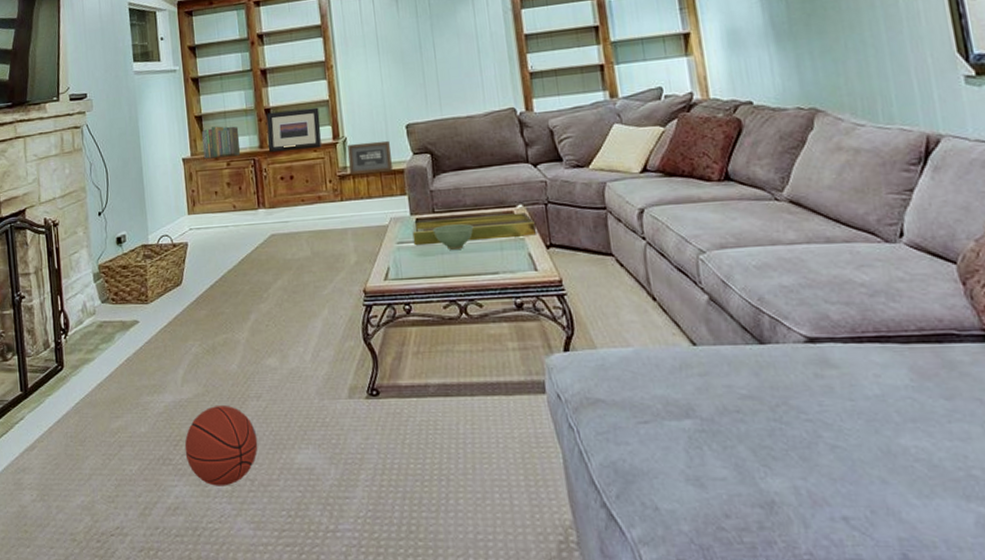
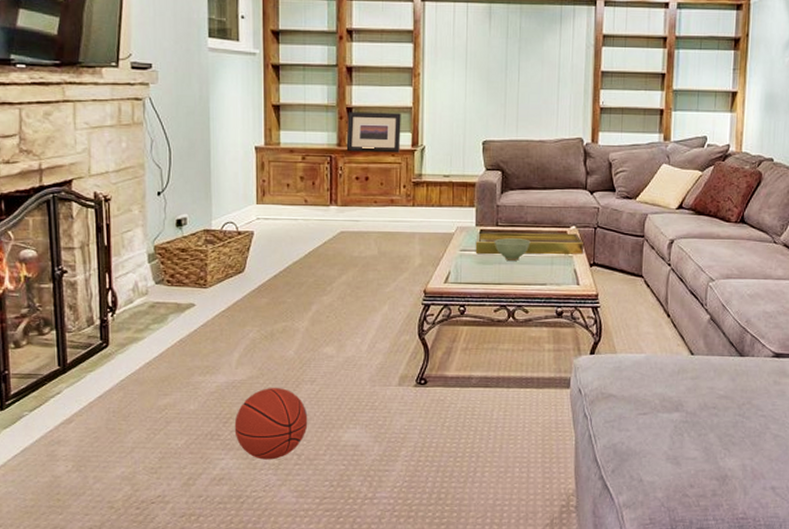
books: present [202,126,240,159] -> none [279,118,318,151]
picture frame: present [347,140,393,176] -> none [425,153,465,184]

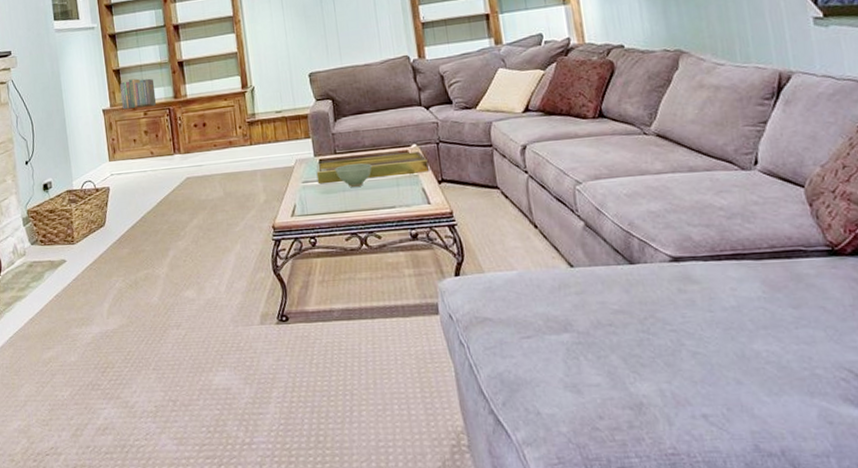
basketball: present [234,387,308,460] -> none [111,334,179,408]
books: none [279,118,318,151] -> present [120,78,156,110]
picture frame: present [346,111,401,153] -> none [180,59,231,102]

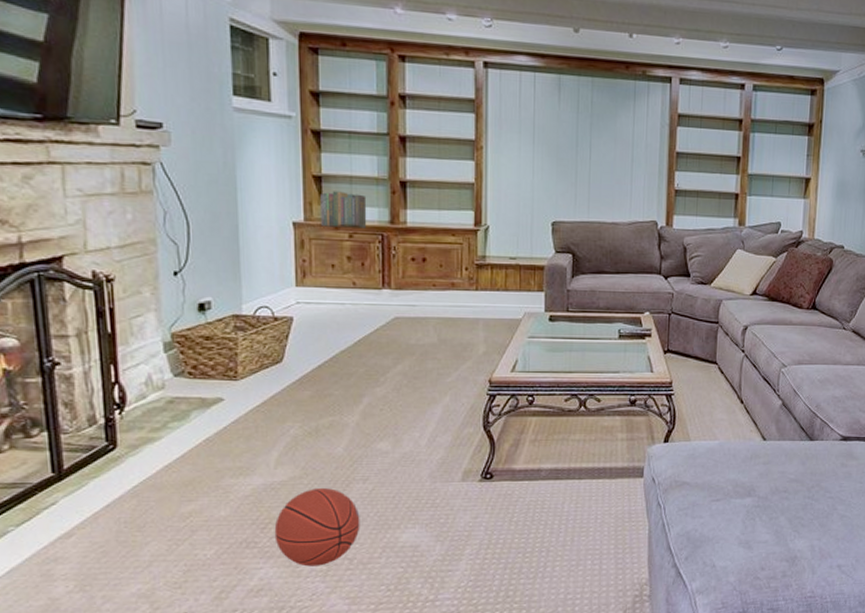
basketball: none [111,334,179,408] -> present [274,487,360,567]
tray: present [316,151,429,185] -> none [544,318,657,342]
bowl: present [334,163,372,187] -> none [564,324,603,348]

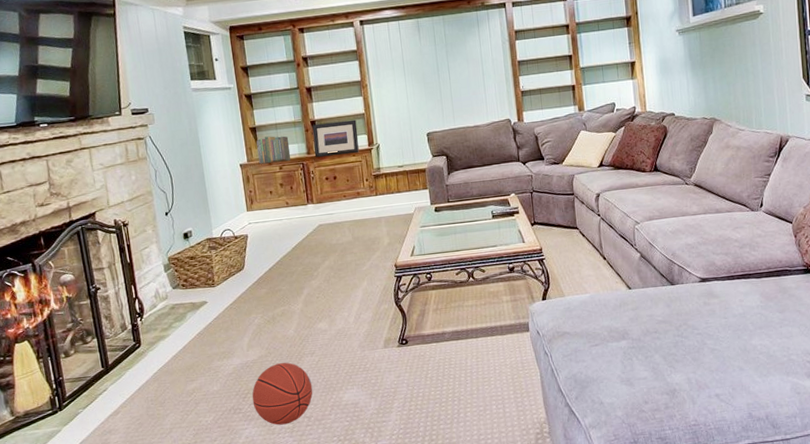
picture frame: none [400,186,462,233] -> present [312,119,359,158]

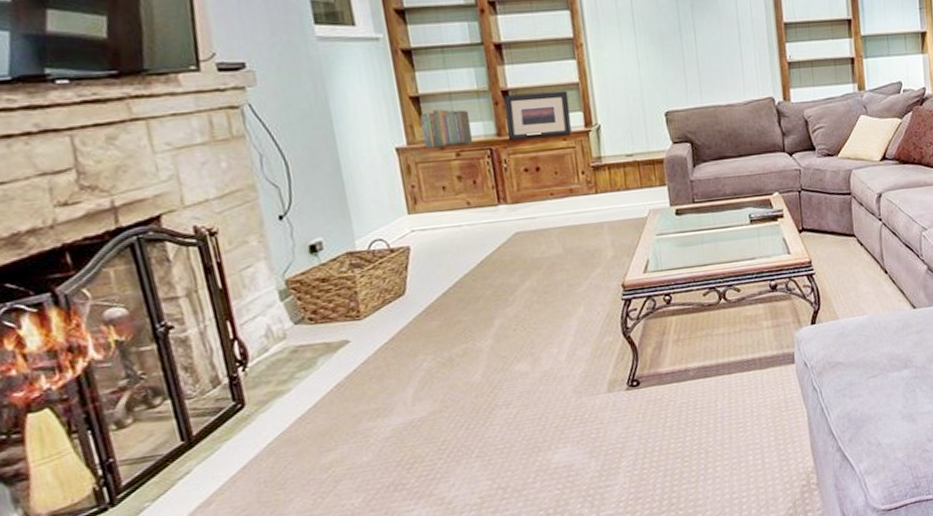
basketball: present [252,362,313,425] -> none [420,418,510,502]

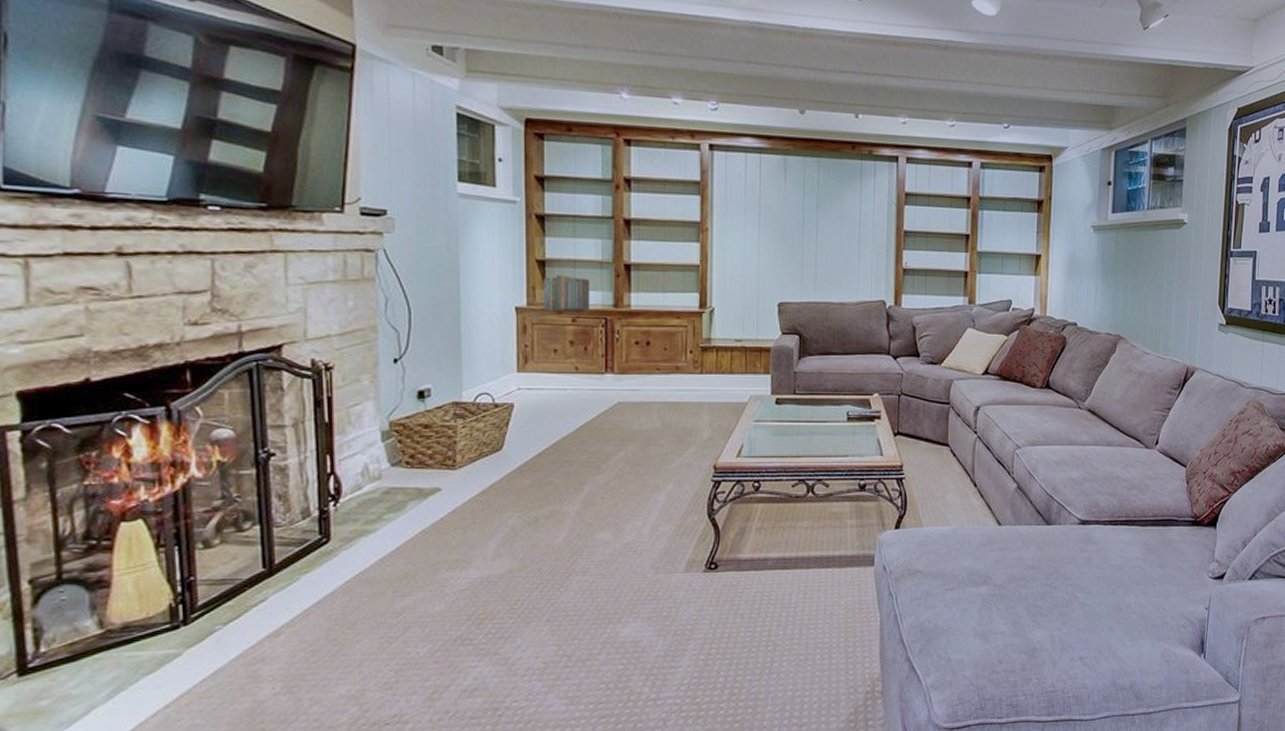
picture frame: present [504,90,572,142] -> none [624,269,687,315]

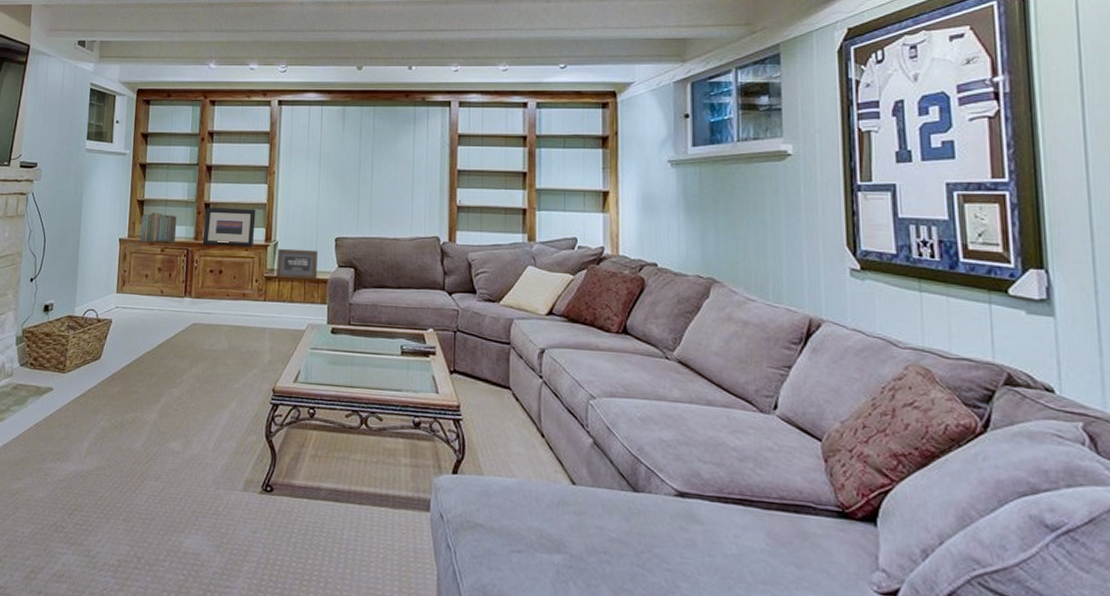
picture frame: none [624,269,687,315] -> present [202,207,256,248]
picture frame: none [714,315,759,349] -> present [277,248,317,281]

